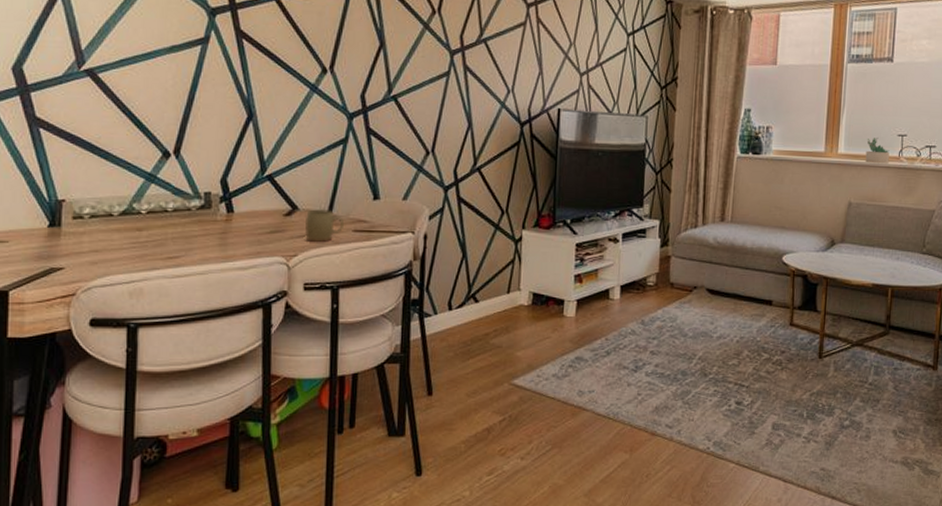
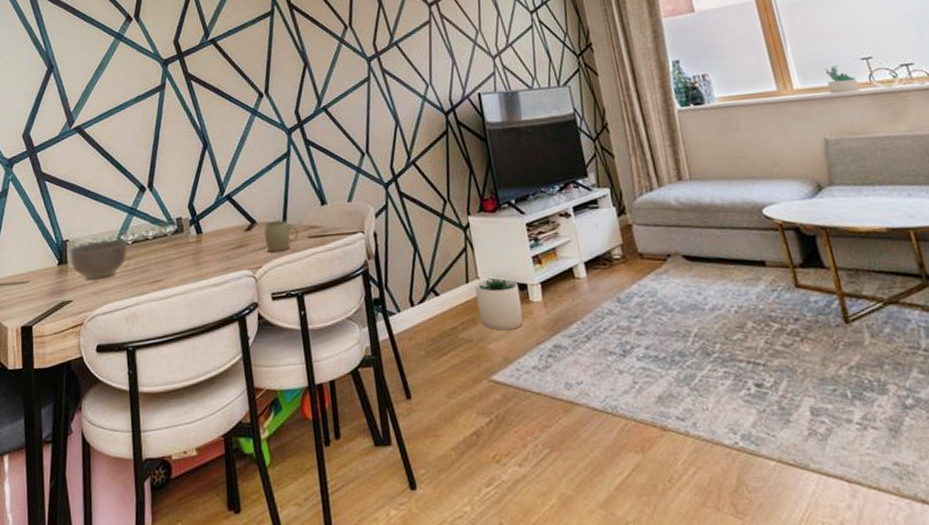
bowl: none [64,205,141,248] -> present [69,238,128,280]
planter: none [513,292,556,340] -> present [474,278,523,331]

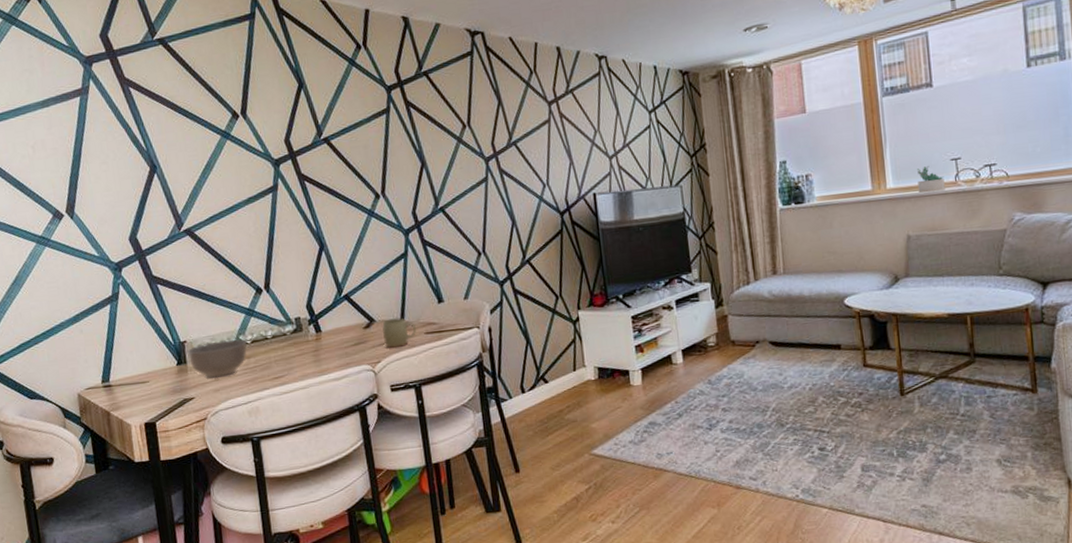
planter: present [474,278,523,331] -> none [581,366,624,412]

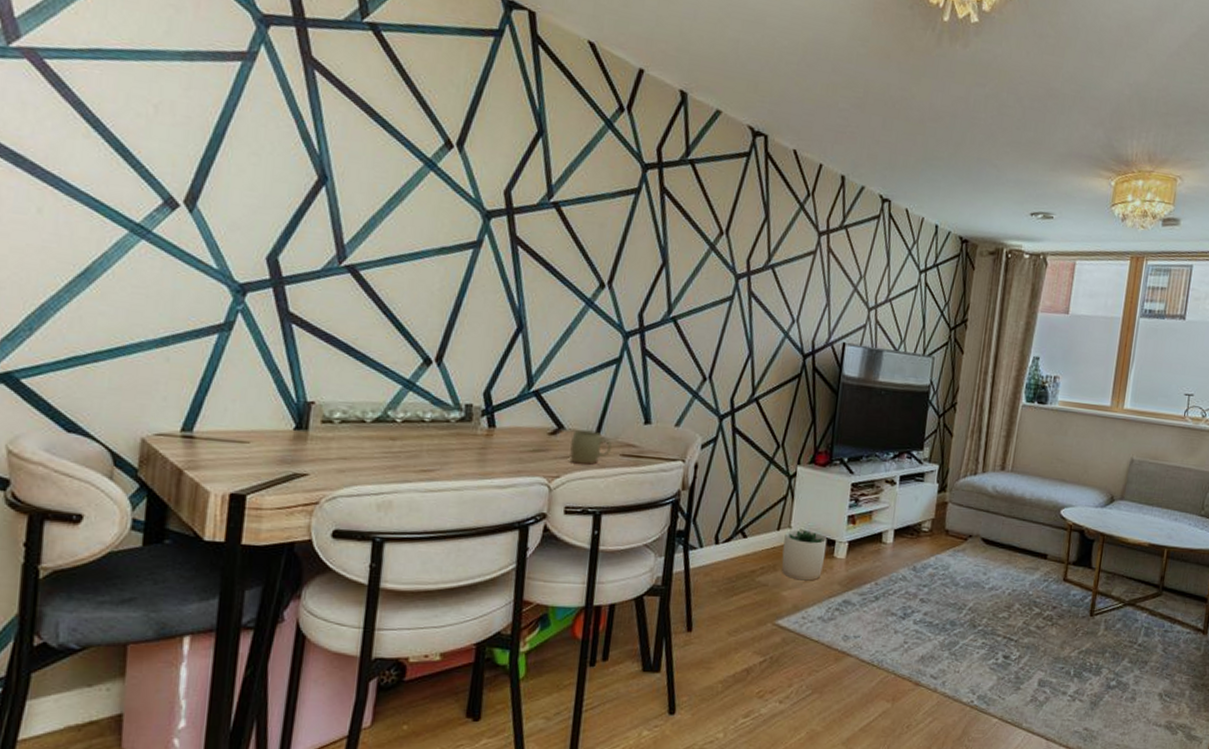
bowl: present [187,338,247,378] -> none [312,410,397,456]
planter: none [581,366,624,412] -> present [781,529,828,581]
succulent plant: present [916,166,945,194] -> none [1150,395,1176,423]

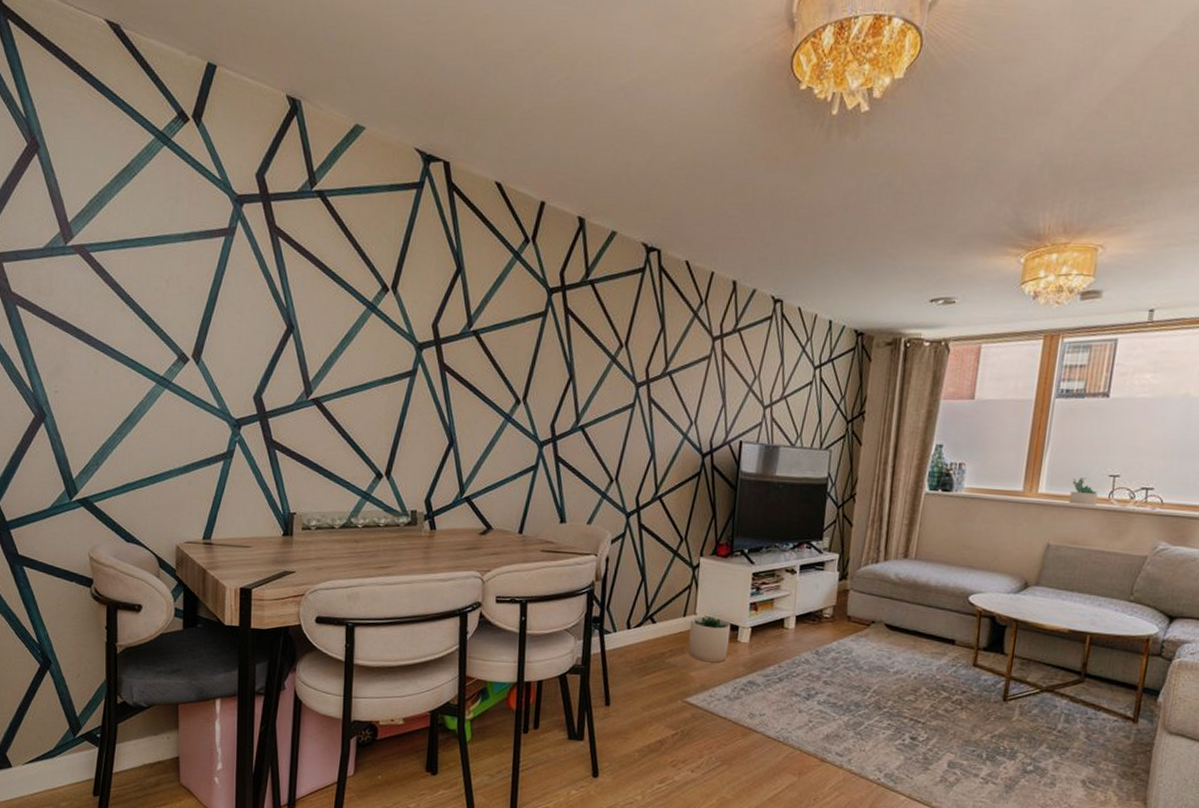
mug: present [569,429,612,466] -> none [498,528,533,561]
succulent plant: none [1150,395,1176,423] -> present [1069,477,1098,506]

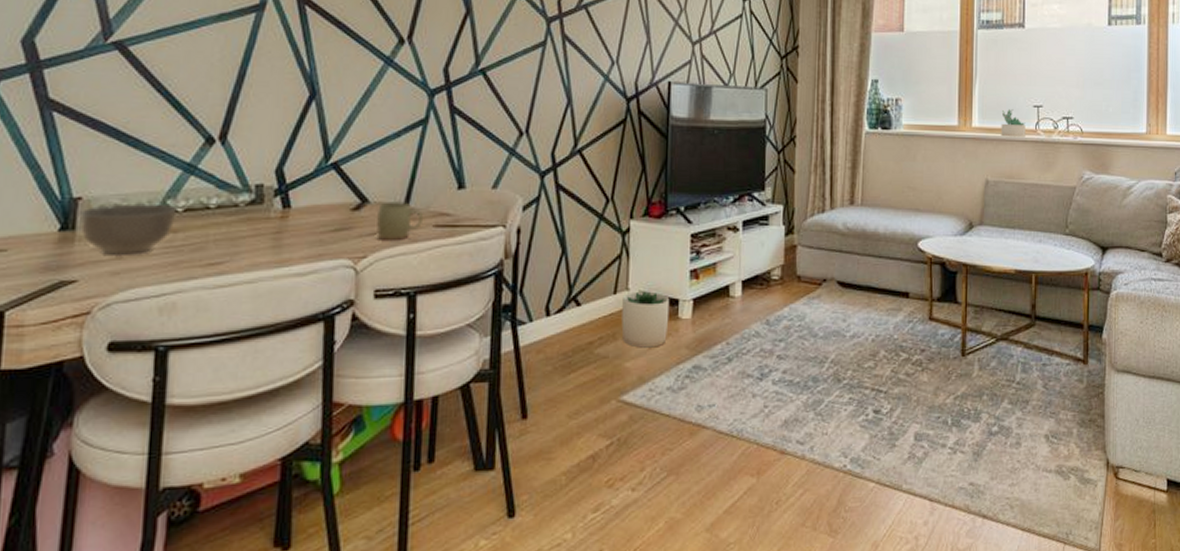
bowl: none [295,519,358,556] -> present [80,203,177,255]
mug: none [498,528,533,561] -> present [376,200,423,242]

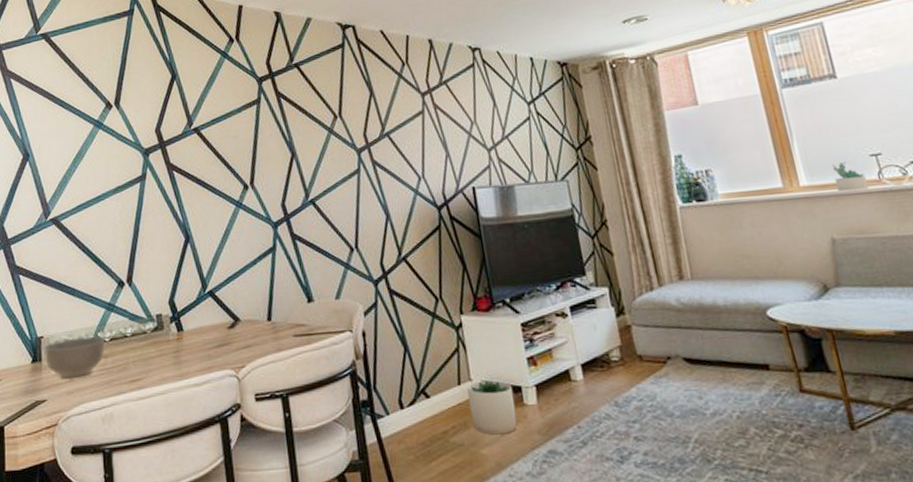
mug: present [376,200,423,242] -> none [248,316,284,352]

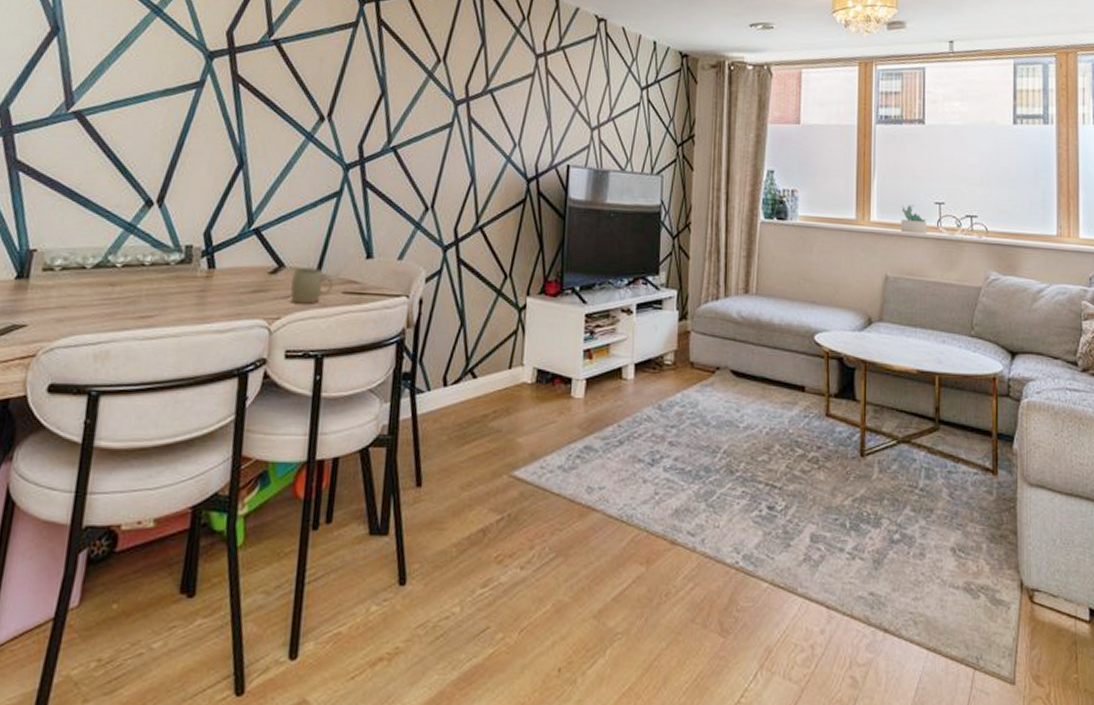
bowl: present [43,335,105,379] -> none [34,257,117,304]
mug: none [248,316,284,352] -> present [290,266,333,305]
planter: present [467,380,517,435] -> none [515,367,563,425]

